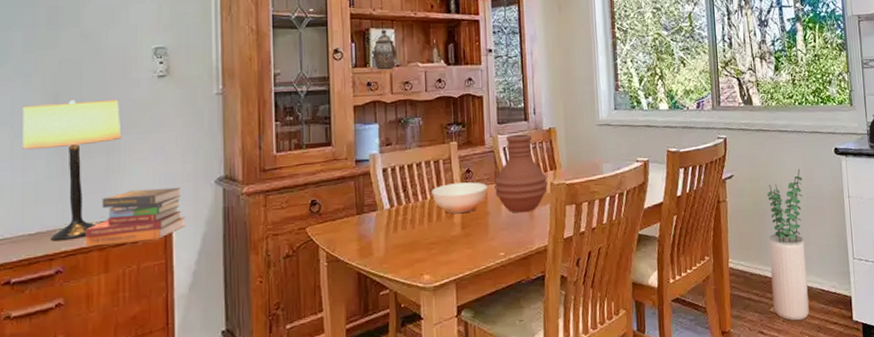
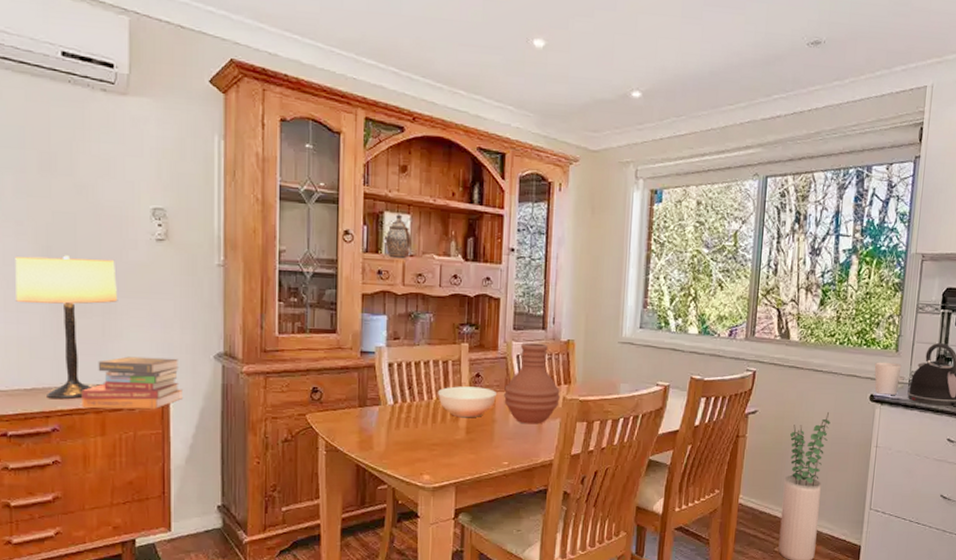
cup: none [833,116,863,148] -> present [874,362,904,396]

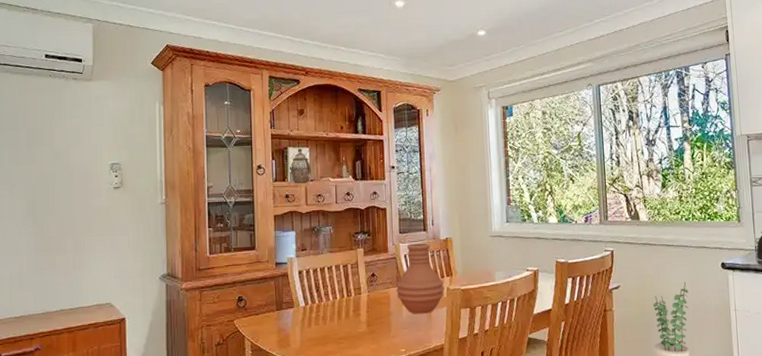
table lamp: present [15,255,118,400] -> none [10,206,86,324]
books: present [81,356,182,410] -> none [58,282,135,330]
bowl: present [437,386,498,418] -> none [340,285,391,313]
cup: present [874,362,904,396] -> none [720,232,750,263]

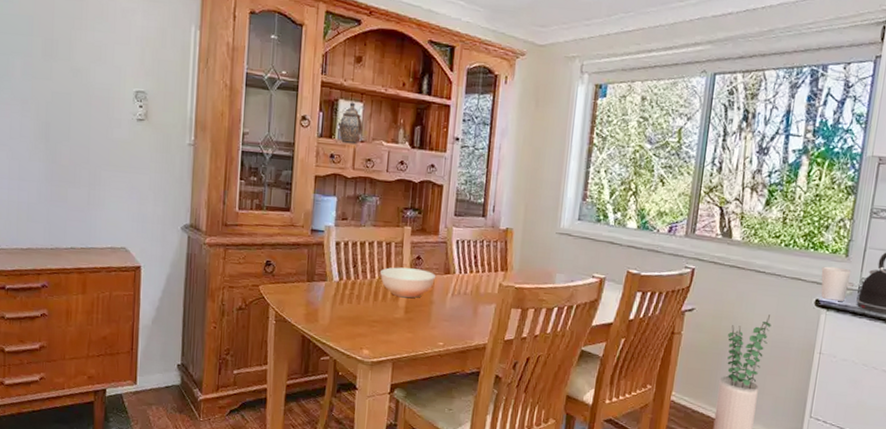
bowl: none [340,285,391,313] -> present [379,267,436,298]
vase: present [395,243,444,314] -> none [441,229,497,309]
cup: none [720,232,750,263] -> present [821,266,854,302]

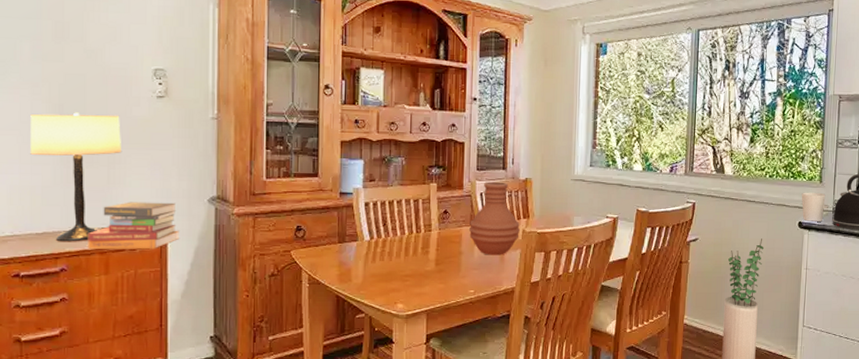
table lamp: none [18,130,103,260] -> present [30,112,122,242]
books: none [67,223,153,273] -> present [88,201,179,250]
decorative jar: present [338,102,363,145] -> none [361,70,385,109]
bowl: present [379,267,436,298] -> none [409,222,463,251]
vase: none [441,229,497,309] -> present [468,182,520,255]

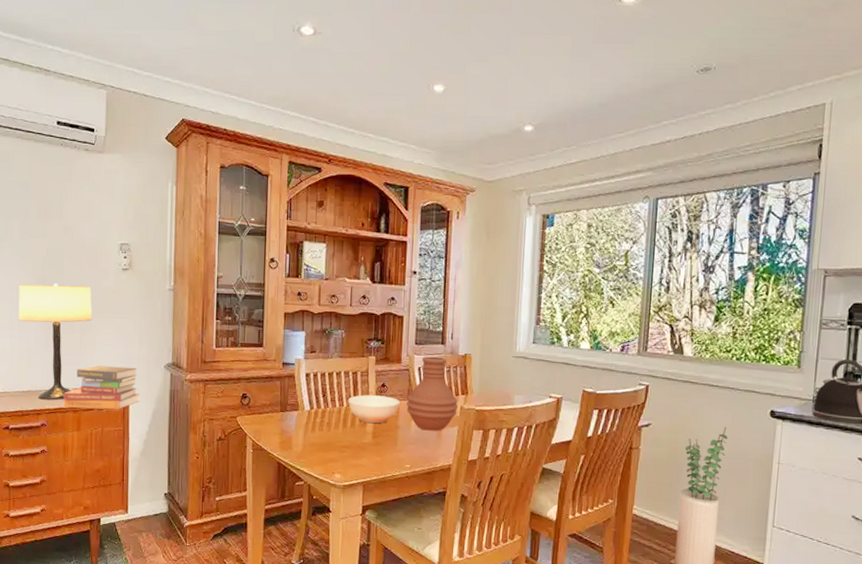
bowl: none [409,222,463,251] -> present [347,395,401,424]
cup: present [801,192,828,223] -> none [774,378,808,412]

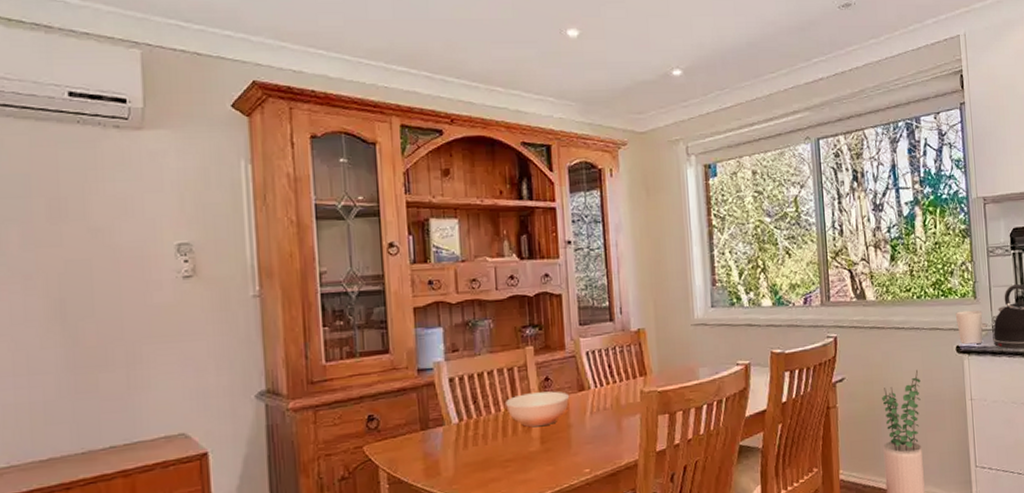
table lamp: present [19,283,93,400] -> none [24,304,144,468]
books: present [63,365,139,410] -> none [106,403,223,474]
vase: present [406,356,458,431] -> none [576,336,637,425]
cup: none [774,378,808,412] -> present [955,310,987,345]

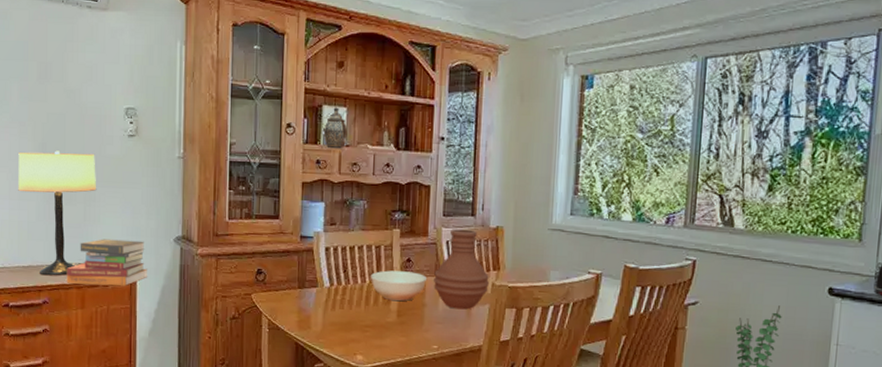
table lamp: none [24,304,144,468] -> present [18,150,97,276]
books: none [106,403,223,474] -> present [66,238,147,287]
decorative jar: none [433,219,462,266] -> present [323,107,348,149]
vase: none [576,336,637,425] -> present [433,229,489,310]
cup: present [955,310,987,345] -> none [833,252,870,290]

